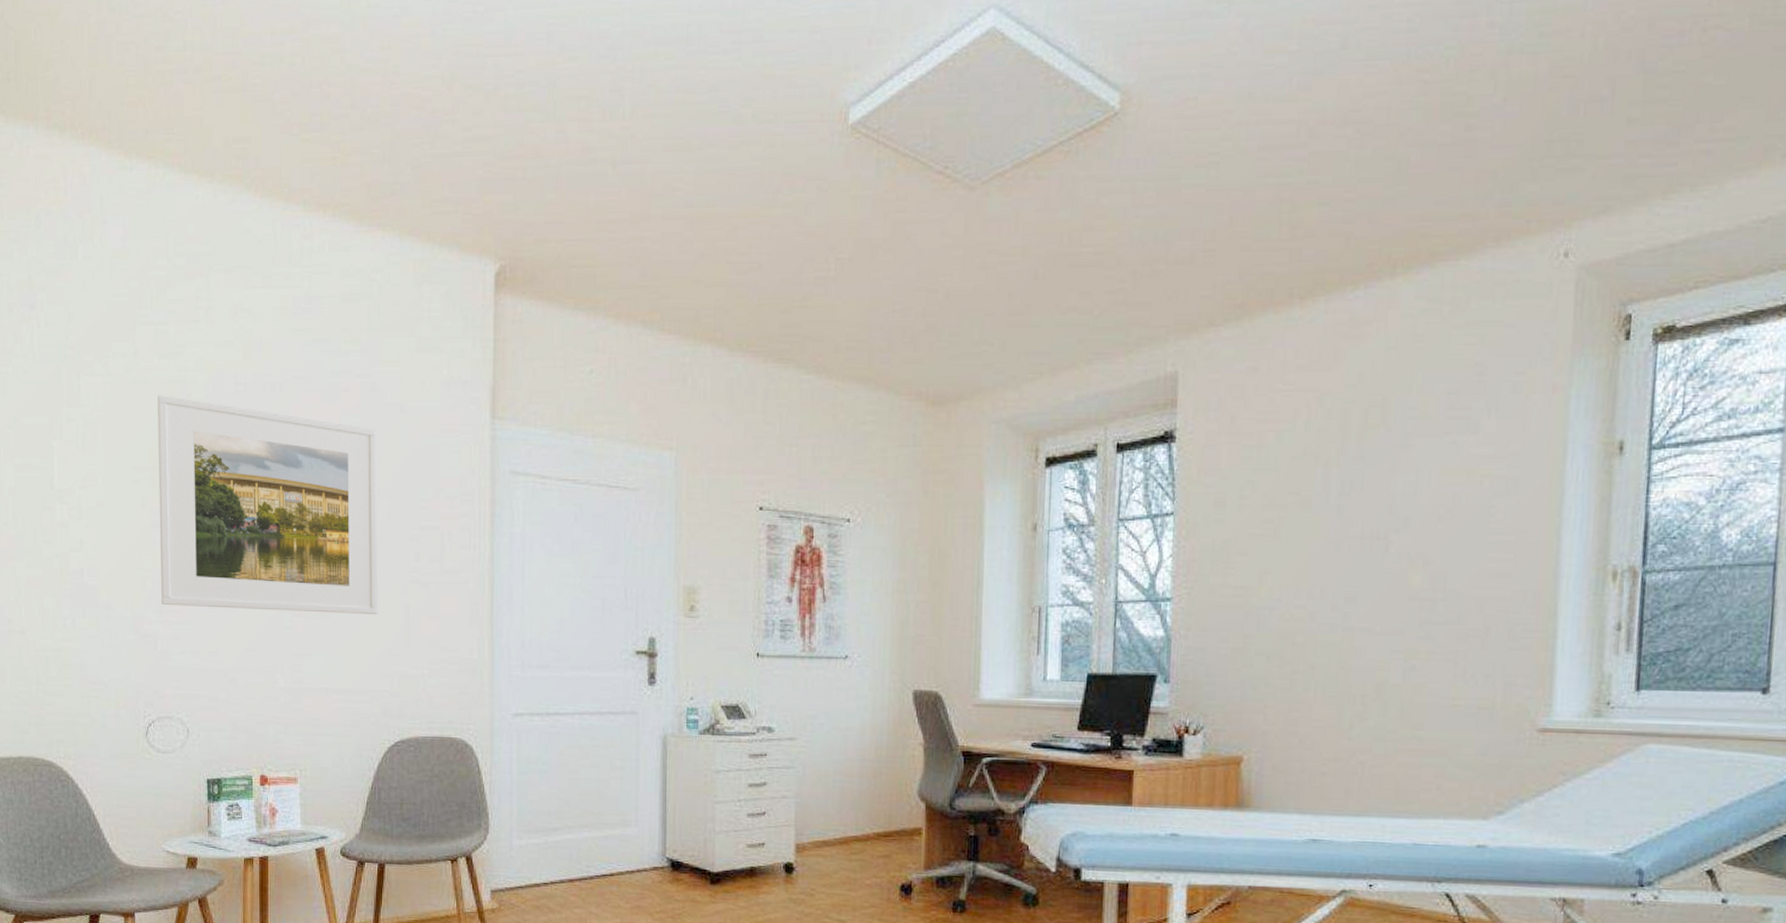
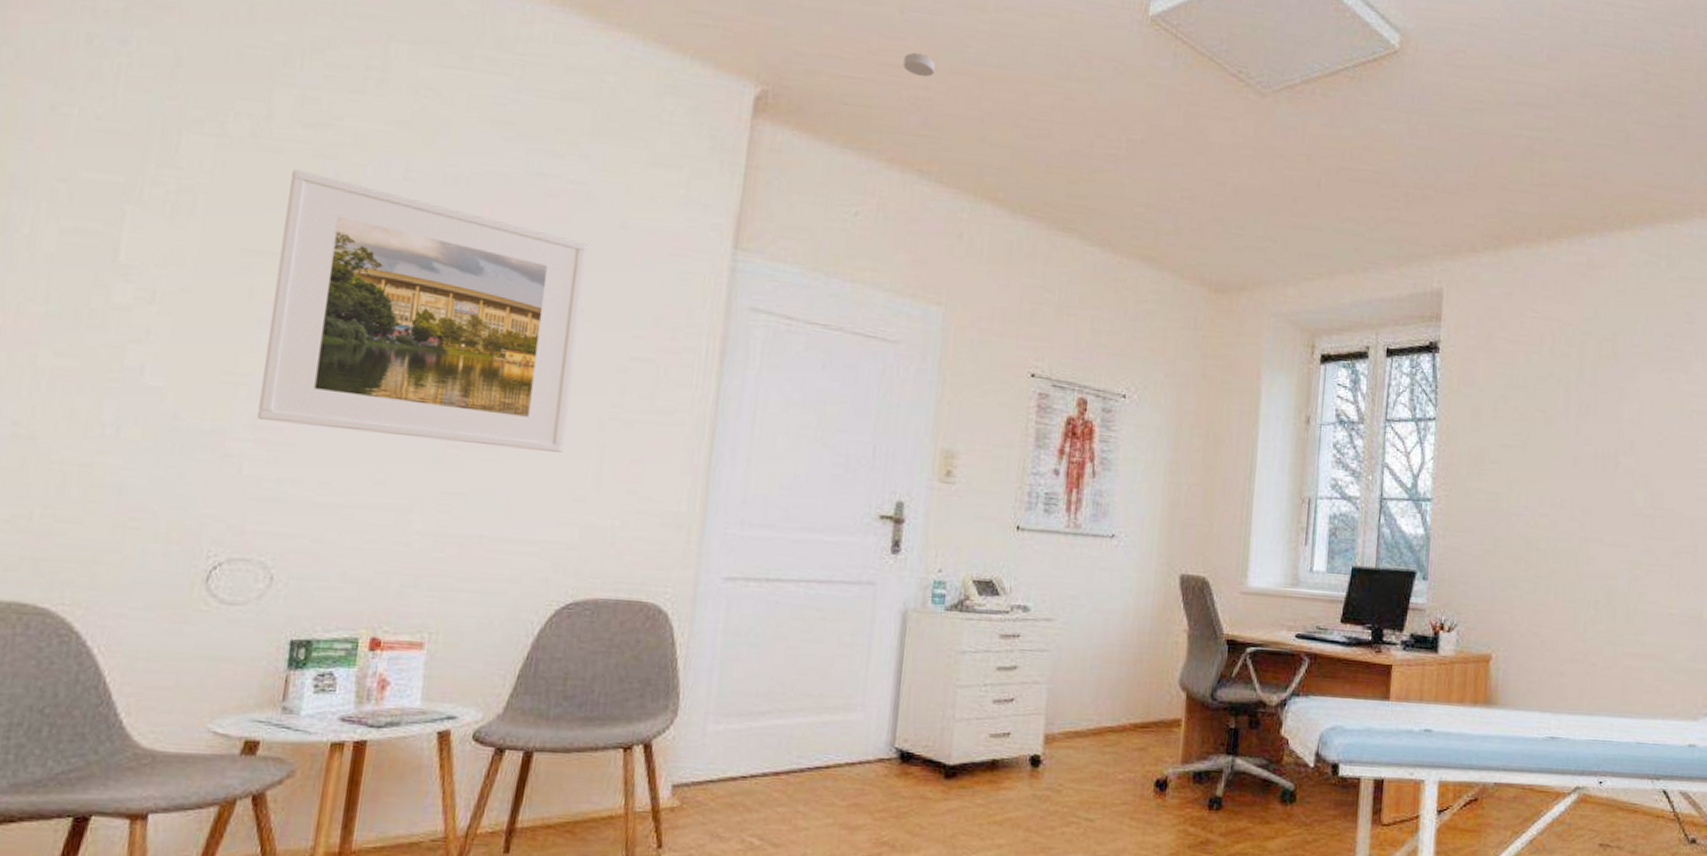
smoke detector: none [620,204,648,229] -> present [903,52,935,77]

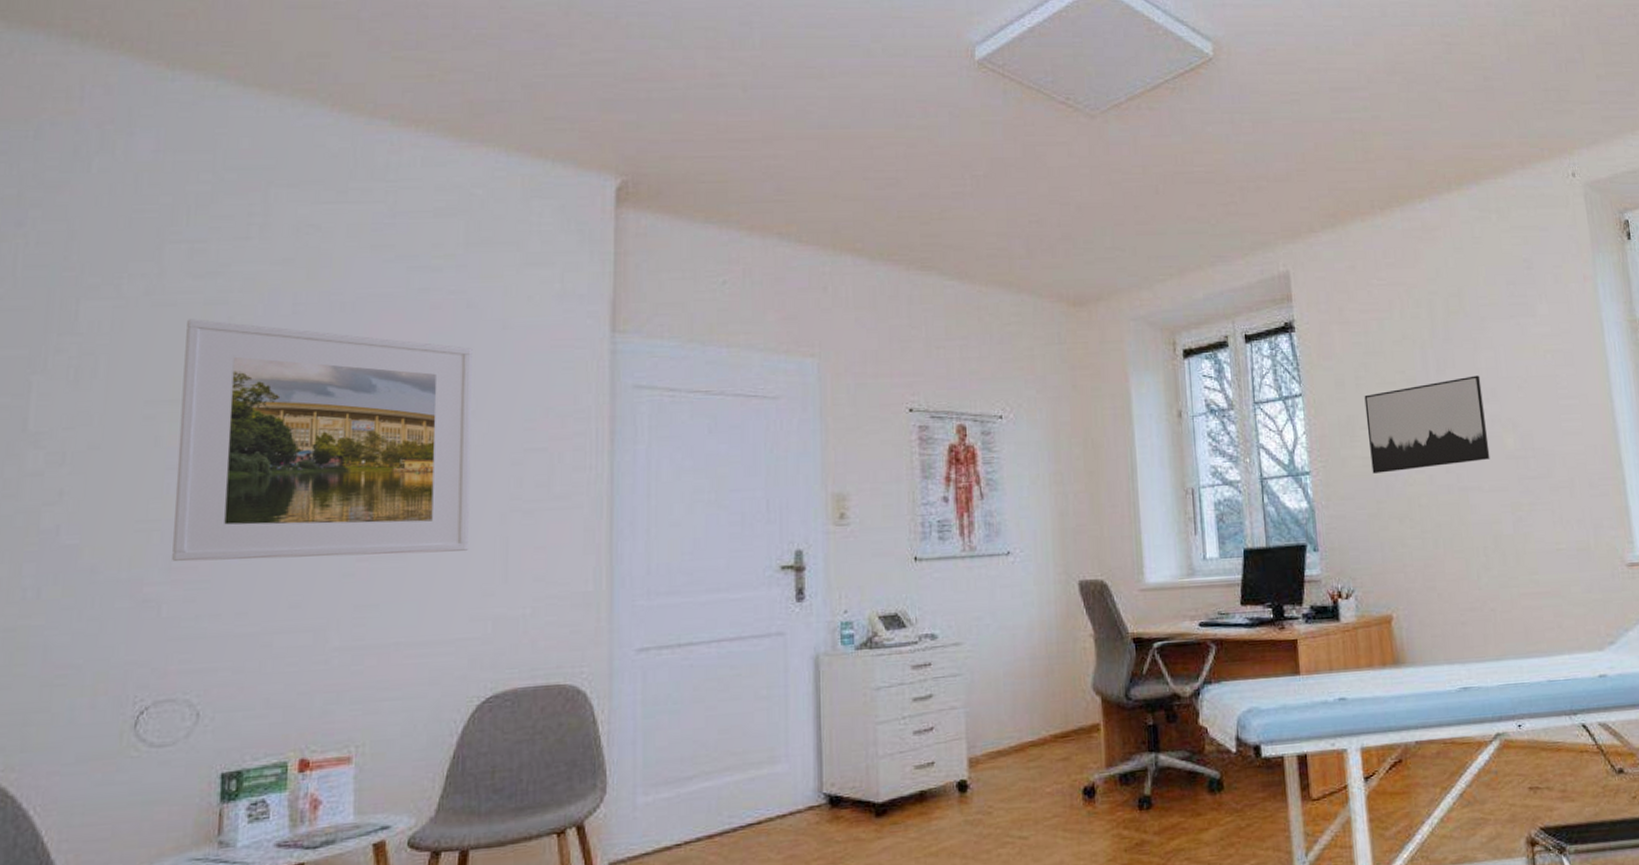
smoke detector: present [903,52,935,77] -> none [752,125,781,147]
wall art: none [1495,425,1621,514] -> present [1364,375,1490,474]

